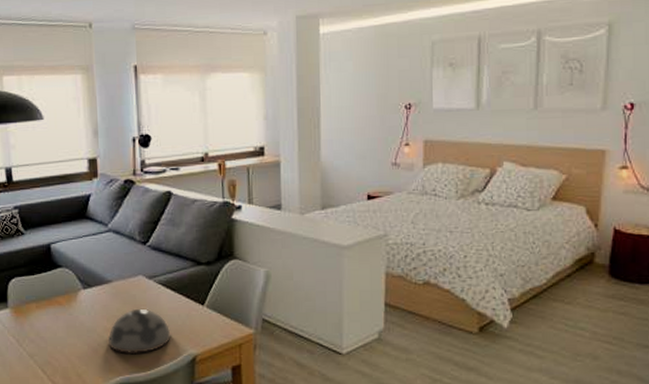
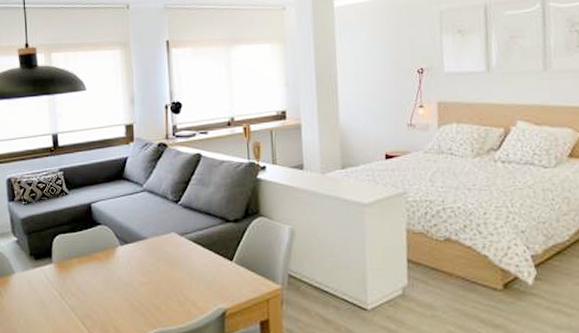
decorative bowl: present [108,308,171,355] -> none [143,264,202,309]

